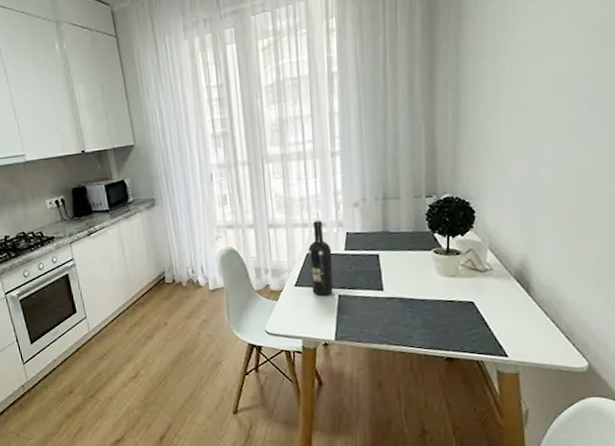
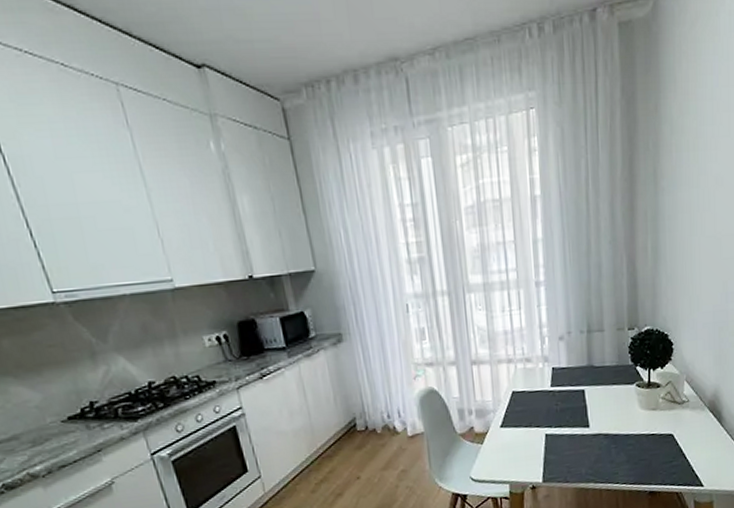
wine bottle: present [308,221,333,296] -> none [513,355,540,436]

